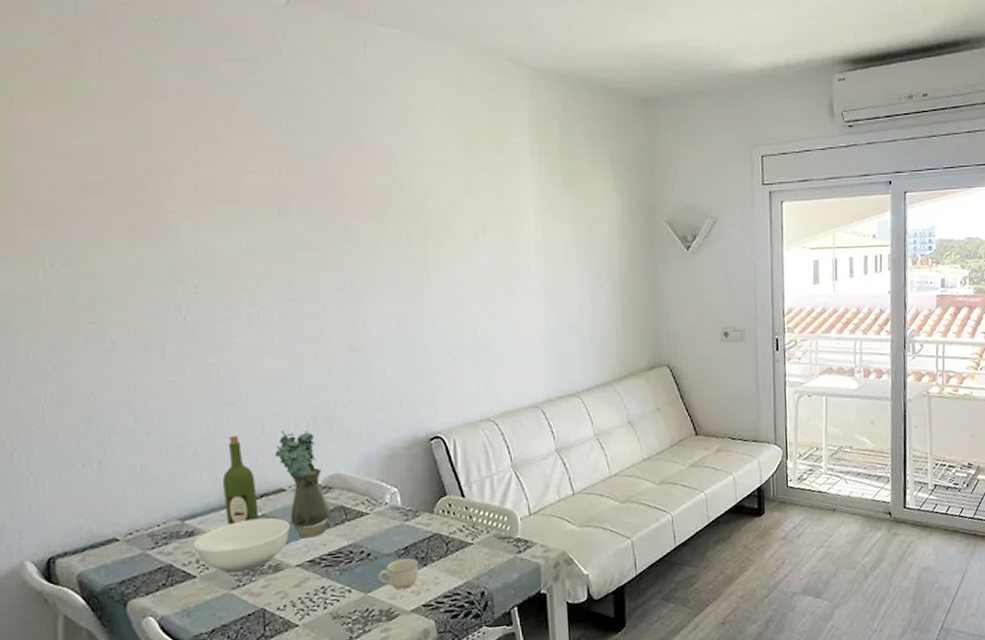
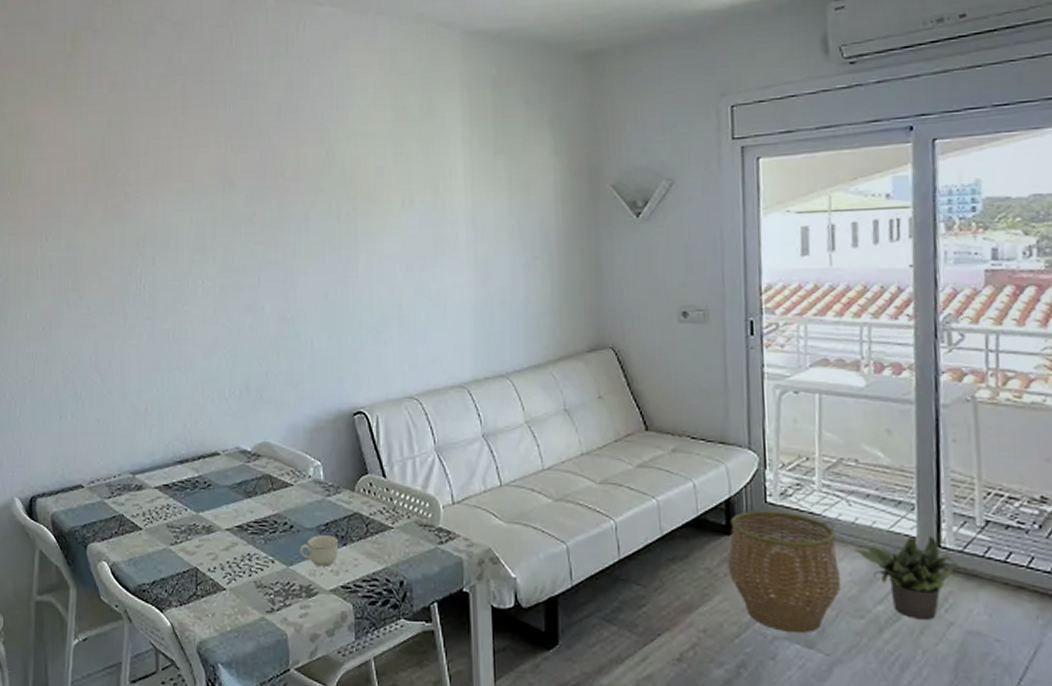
bowl: present [193,517,291,573] -> none [141,479,223,529]
wine bottle: present [223,435,259,525] -> none [168,398,196,483]
vase: present [275,430,330,538] -> none [212,396,257,503]
basket: none [759,492,840,588] -> present [727,510,842,633]
potted plant: none [849,500,917,564] -> present [854,535,958,620]

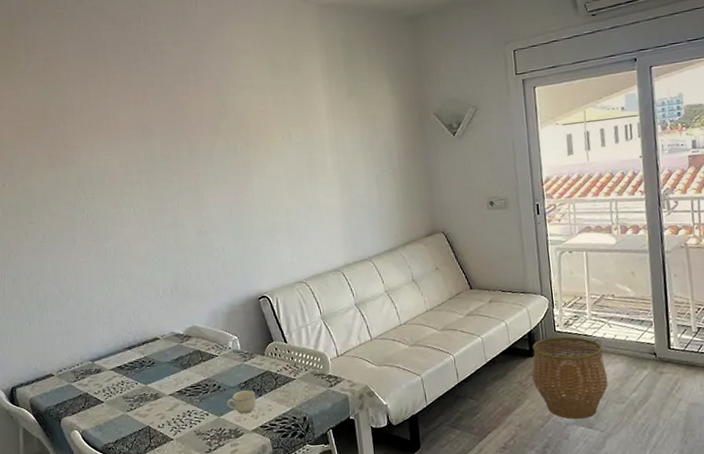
potted plant: present [854,535,958,620] -> none [615,341,682,400]

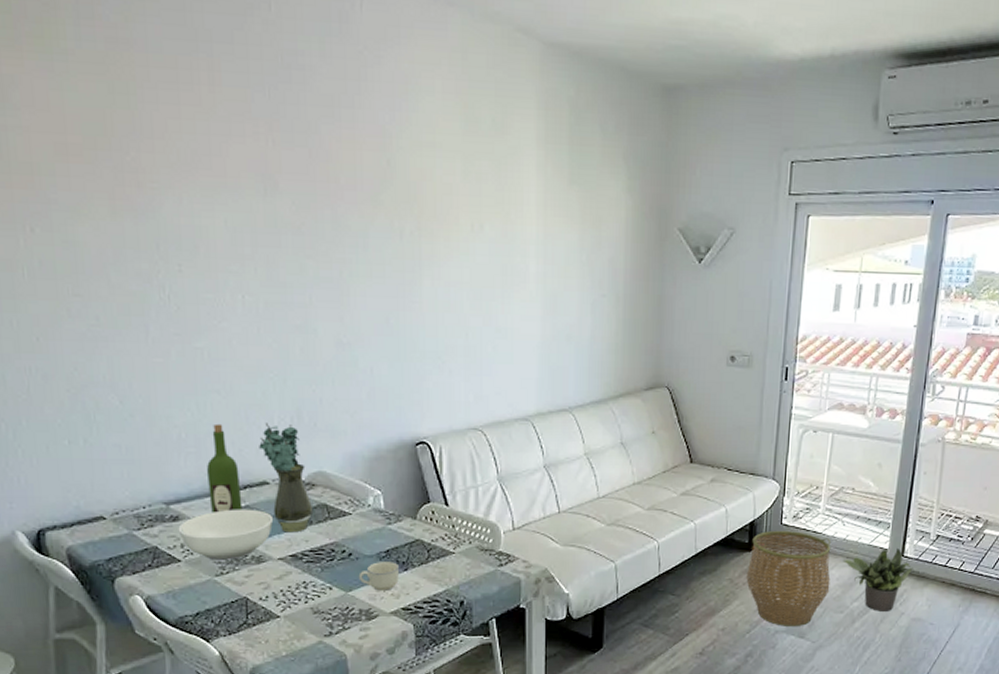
bowl: none [100,359,164,400] -> present [178,509,274,560]
wine bottle: none [117,299,143,365] -> present [207,423,243,513]
vase: none [151,294,191,375] -> present [259,422,312,533]
potted plant: none [615,341,682,400] -> present [842,547,913,611]

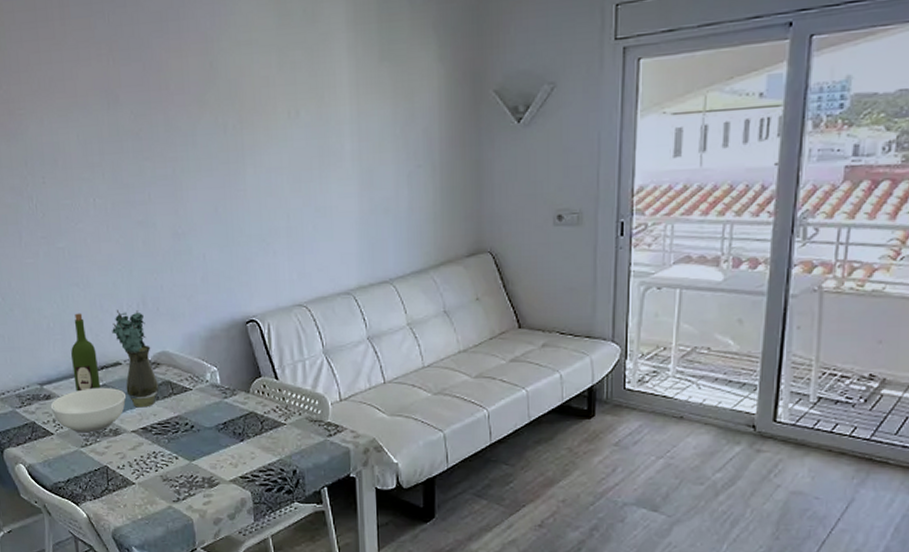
cup: present [358,562,399,591] -> none [200,433,236,460]
basket: present [746,530,831,626] -> none [587,395,686,499]
potted plant: present [842,547,913,611] -> none [700,412,789,483]

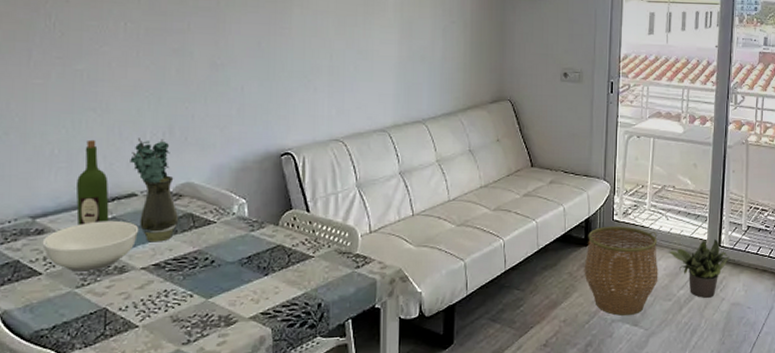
basket: none [587,395,686,499] -> present [584,225,658,316]
potted plant: none [700,412,789,483] -> present [668,238,730,298]

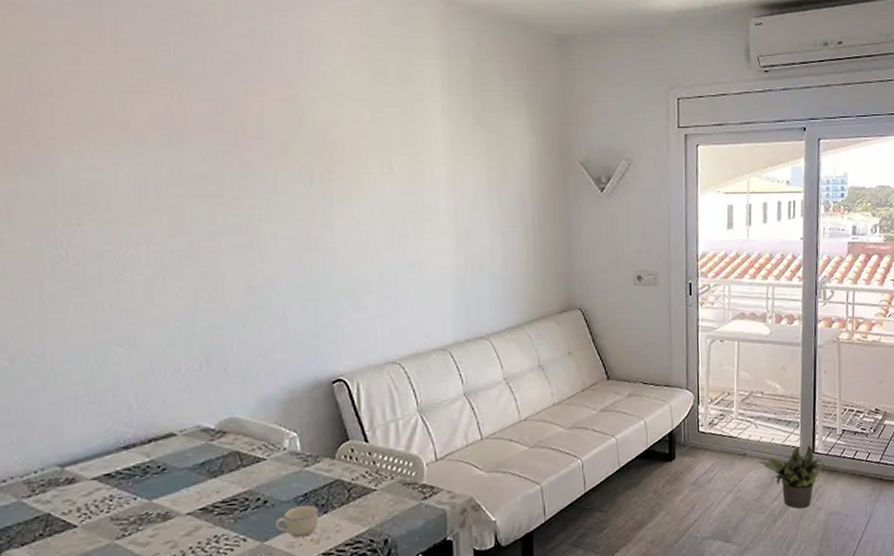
bowl: present [42,220,139,272] -> none [74,463,182,522]
wine bottle: present [76,139,109,226] -> none [107,377,147,472]
vase: present [130,138,178,243] -> none [165,372,224,485]
cup: none [220,267,259,297] -> present [275,505,318,538]
basket: present [584,225,658,316] -> none [670,437,750,533]

